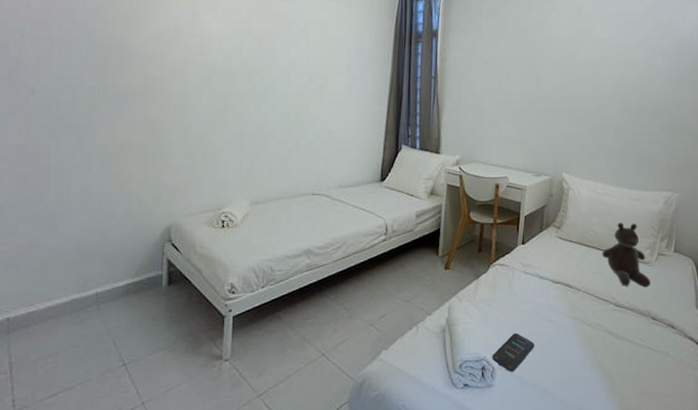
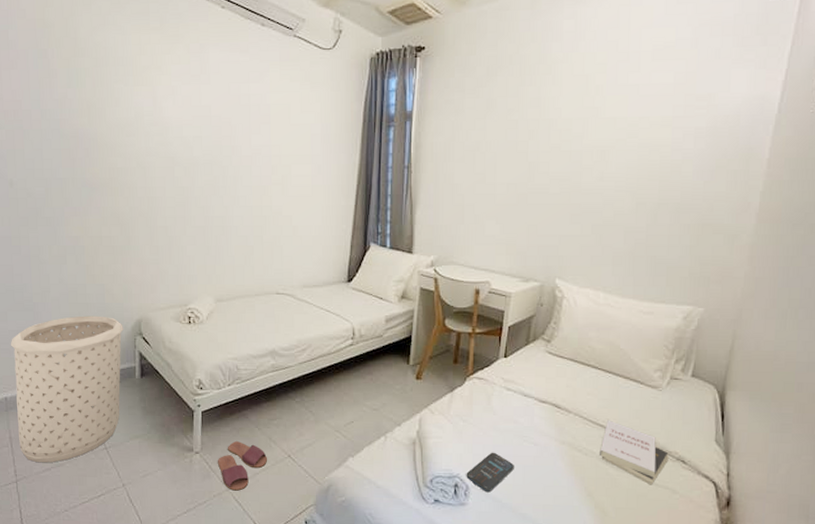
laundry basket: none [18,224,151,389] -> present [10,316,124,463]
slippers: none [249,344,300,397] -> present [218,441,267,491]
teddy bear: present [602,223,650,287] -> none [599,339,659,415]
books: none [606,295,661,351] -> present [600,420,669,485]

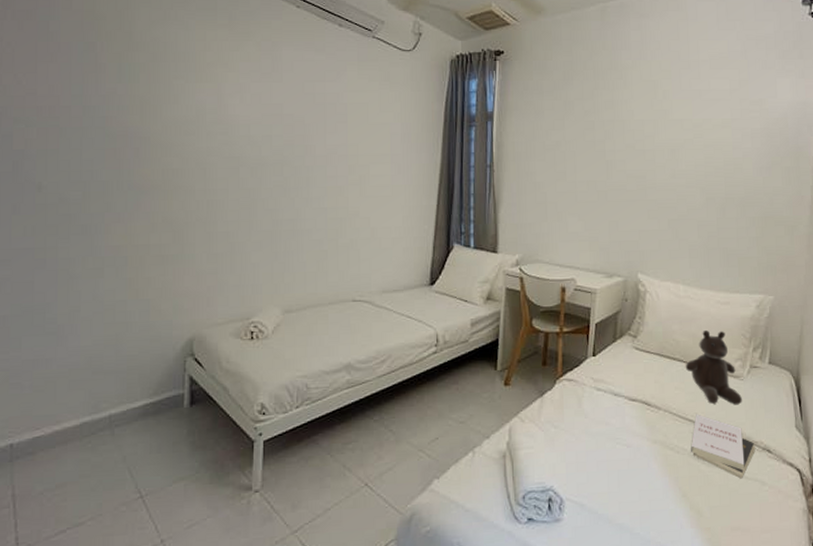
laundry basket: present [10,316,124,463] -> none [23,336,171,525]
slippers: present [218,441,267,491] -> none [282,473,340,533]
smartphone: present [466,452,514,493] -> none [560,458,608,504]
teddy bear: none [599,339,659,415] -> present [685,330,742,405]

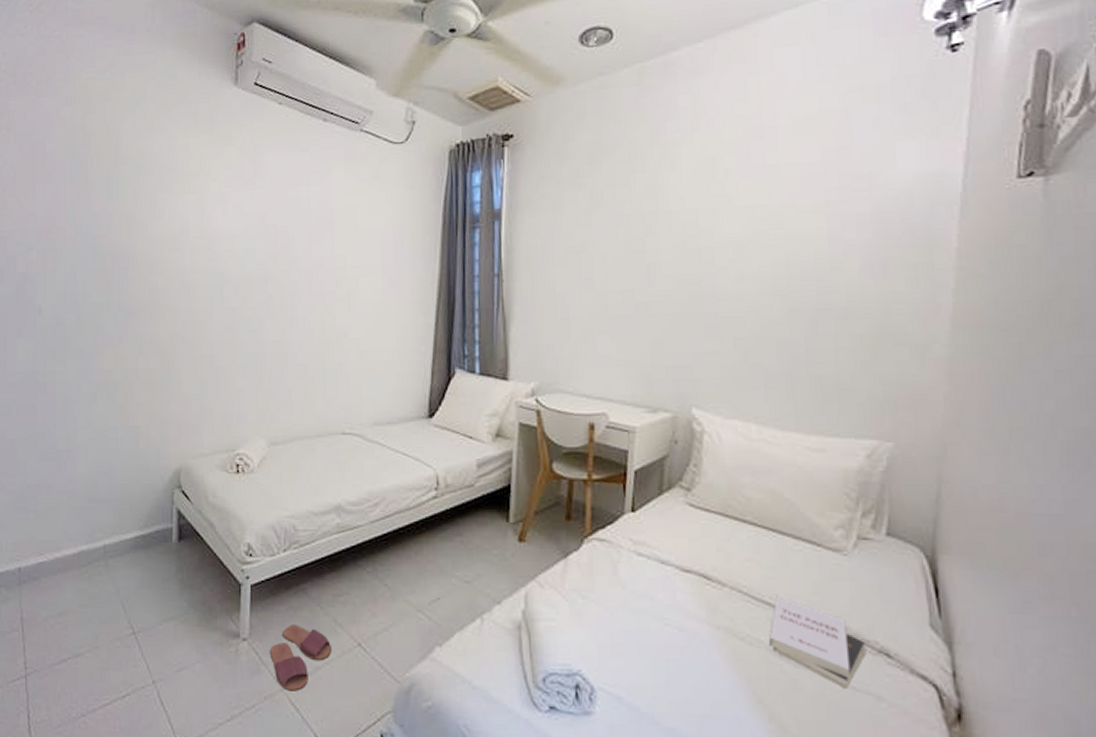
slippers: none [282,473,340,533] -> present [270,624,331,691]
teddy bear: present [685,330,742,405] -> none [760,486,846,588]

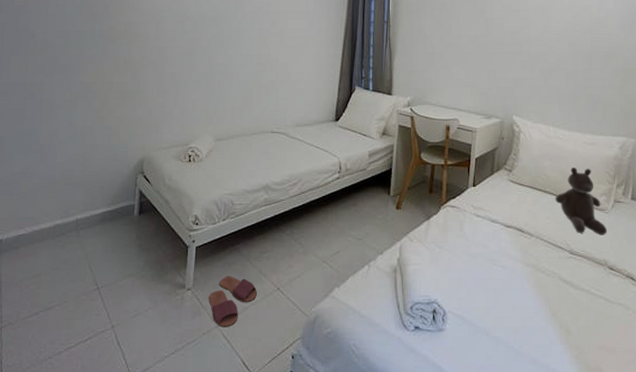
teddy bear: none [760,486,846,588] -> present [555,168,607,235]
books: present [769,596,867,689] -> none [560,241,620,303]

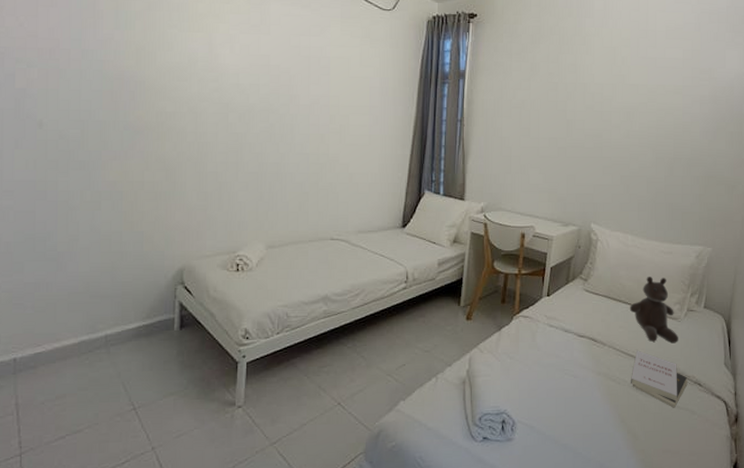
slippers: present [209,276,257,327] -> none [262,392,315,445]
books: none [560,241,620,303] -> present [631,350,688,408]

